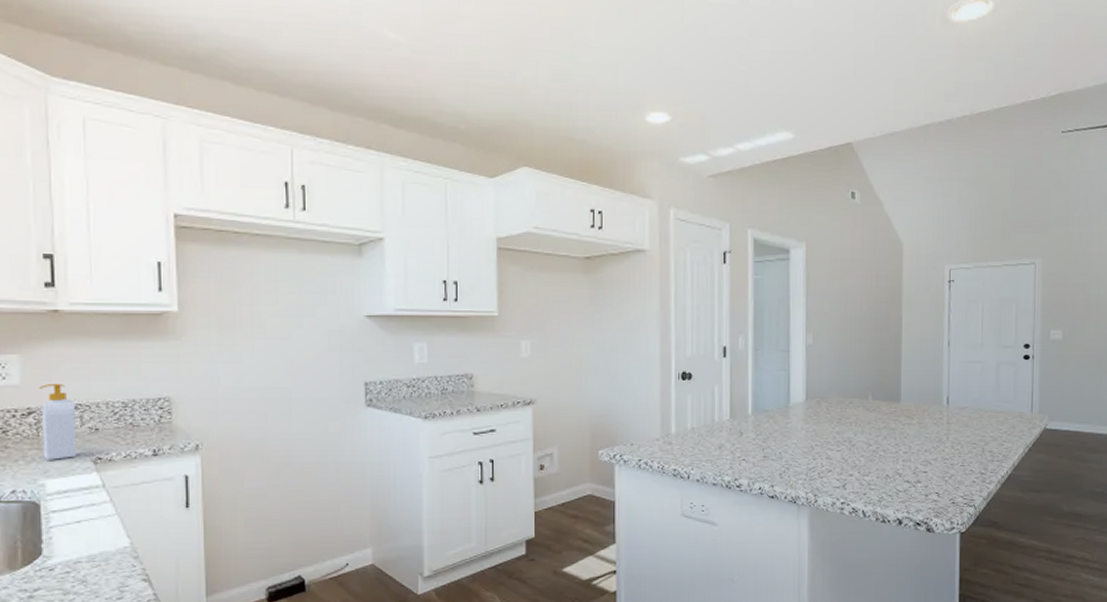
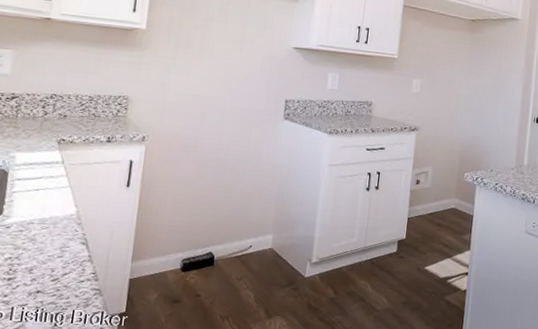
soap bottle: present [39,383,77,462] -> none [18,75,51,138]

